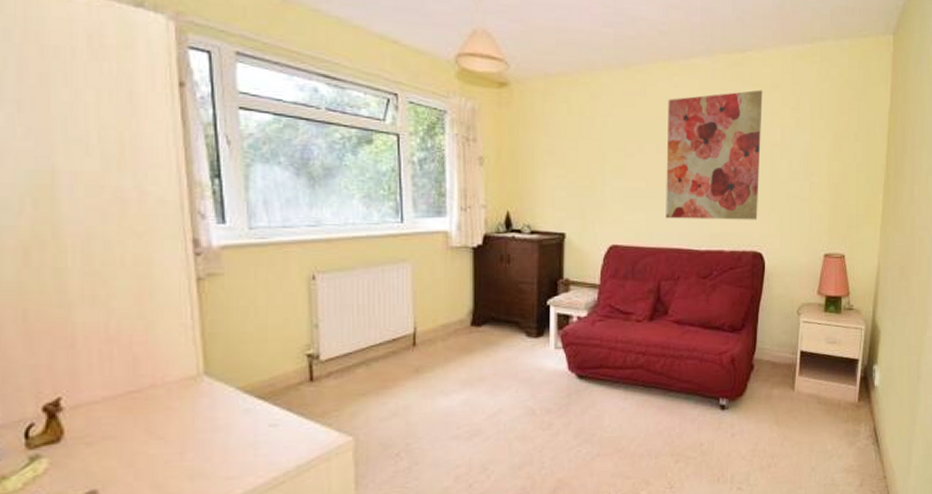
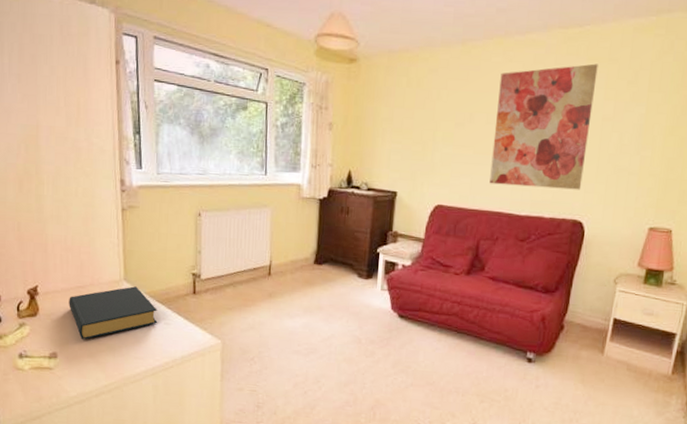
hardback book: none [115,381,259,465] -> present [69,286,158,339]

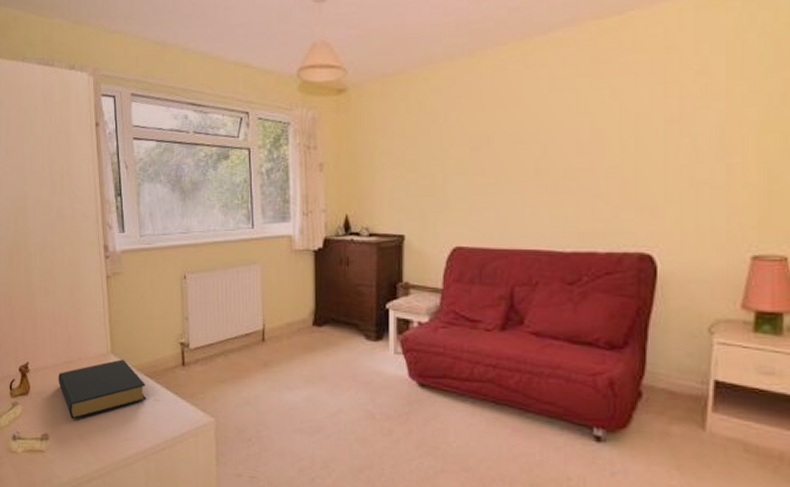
wall art: present [489,63,598,190] -> none [520,55,651,217]

